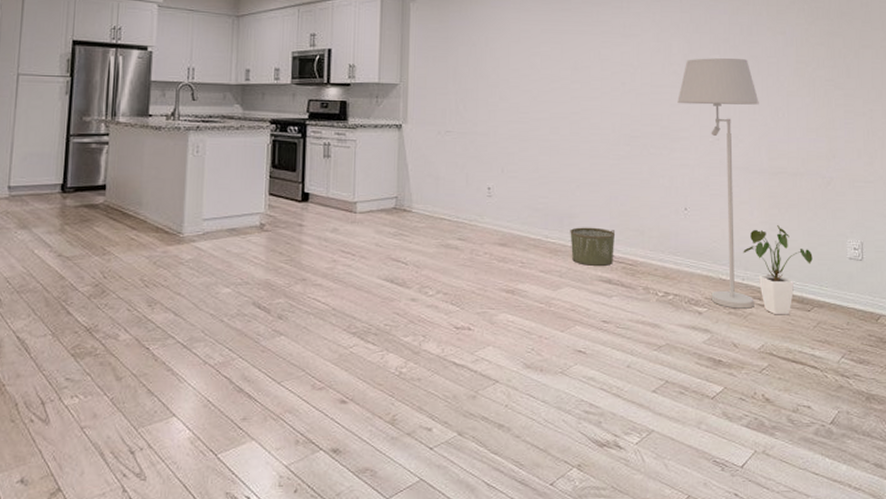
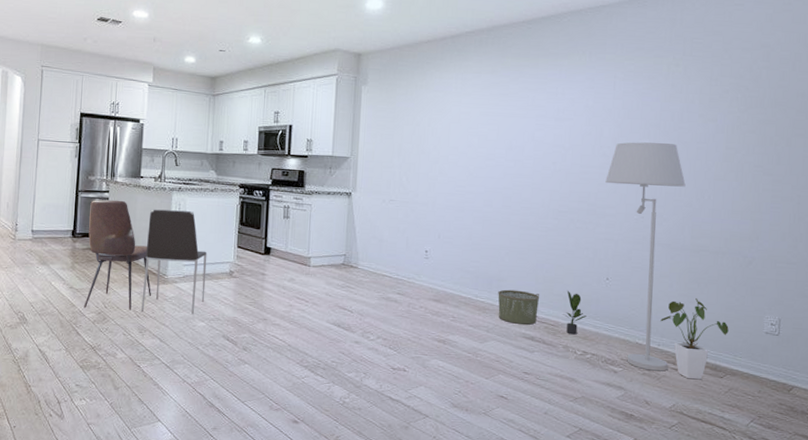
dining chair: none [76,144,163,281] -> present [83,199,151,311]
dining chair: none [150,153,233,281] -> present [141,209,207,315]
potted plant: none [641,224,666,274] -> present [563,290,586,335]

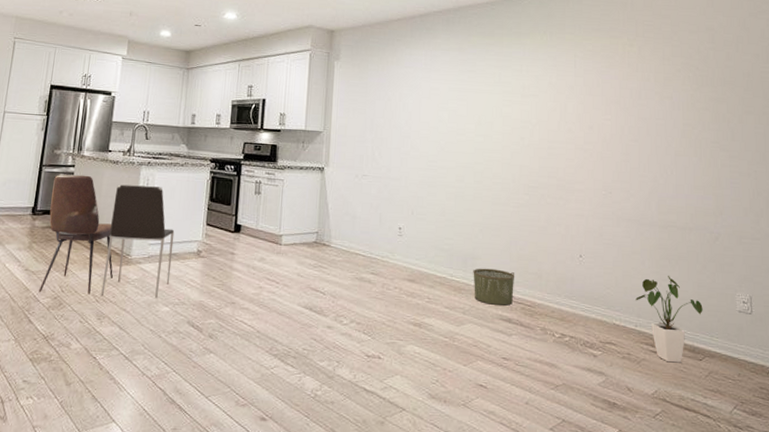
potted plant: present [563,290,586,335] -> none [539,268,562,316]
floor lamp: present [605,142,686,372] -> none [572,118,649,355]

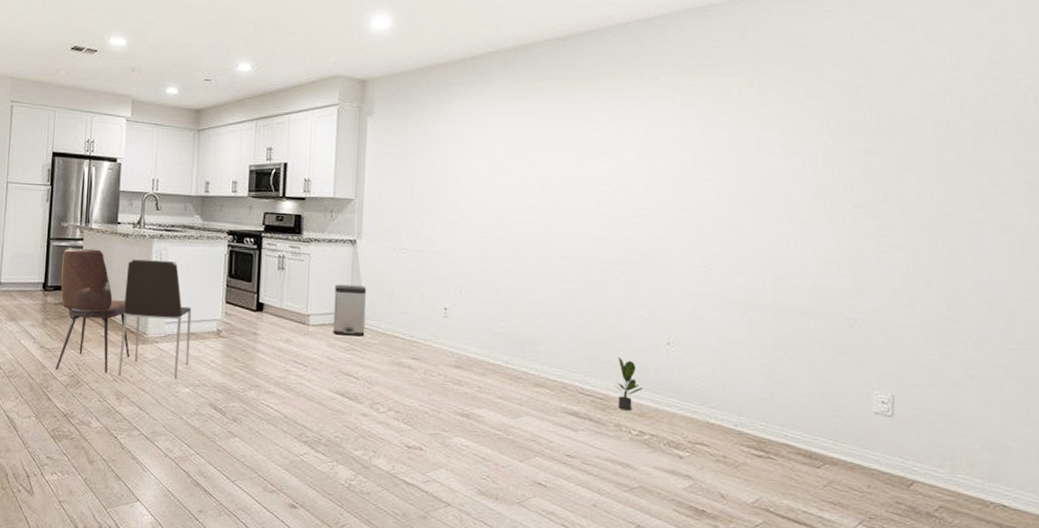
pedal bin: none [302,207,333,255] -> present [333,284,367,337]
basket: present [473,268,515,306] -> none [532,355,585,398]
potted plant: none [539,268,562,316] -> present [613,356,643,411]
house plant: present [635,276,703,363] -> none [737,369,826,470]

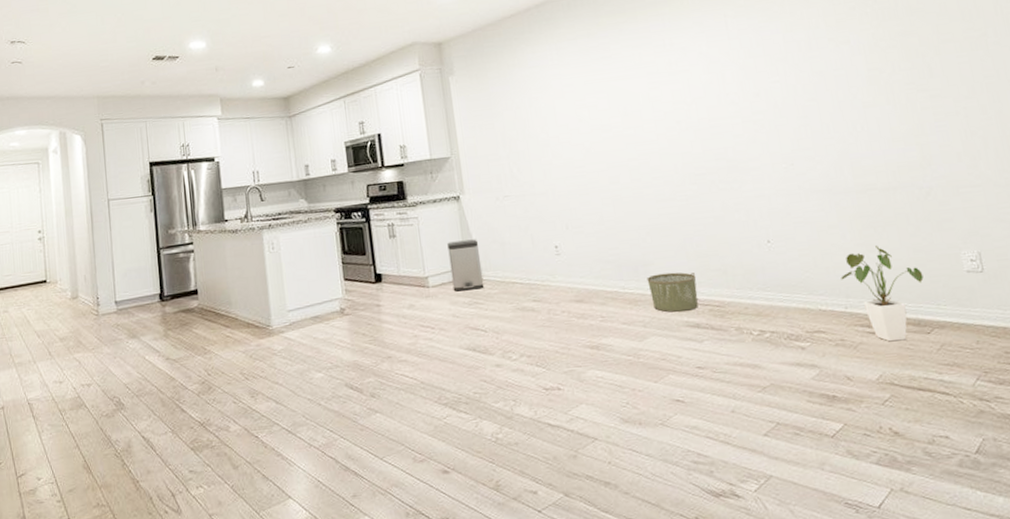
dining chair: present [55,248,130,374] -> none [175,250,257,380]
dining chair: present [118,259,192,380] -> none [241,249,318,374]
basket: none [532,355,585,398] -> present [647,272,698,313]
potted plant: present [613,356,643,411] -> none [725,262,755,313]
house plant: none [737,369,826,470] -> present [840,246,924,342]

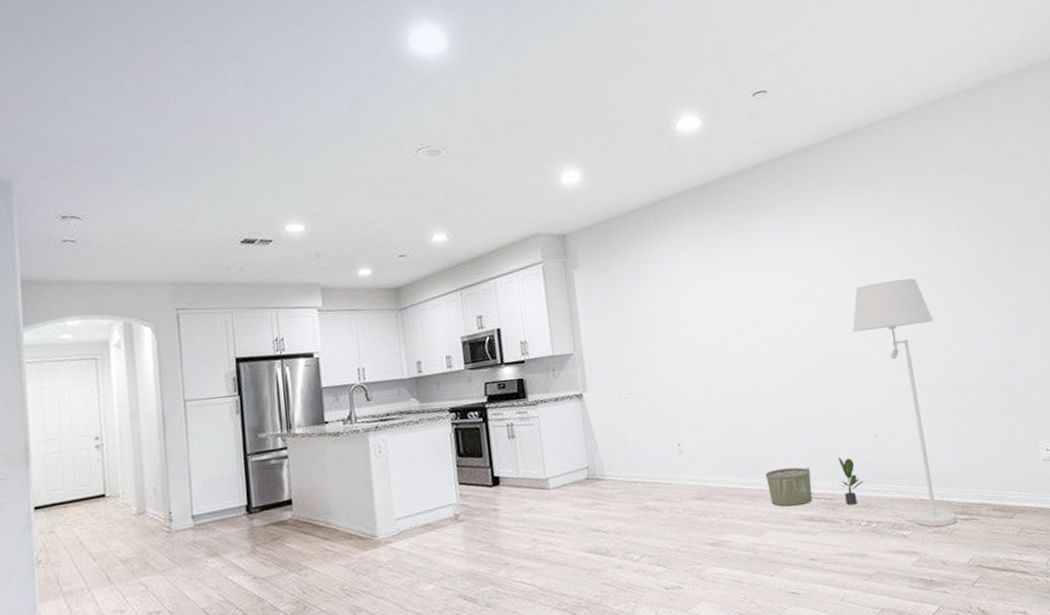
pedal bin: present [447,239,484,292] -> none [569,438,607,493]
potted plant: none [725,262,755,313] -> present [837,456,863,505]
floor lamp: none [740,76,864,340] -> present [852,278,957,527]
house plant: present [840,246,924,342] -> none [938,438,1008,527]

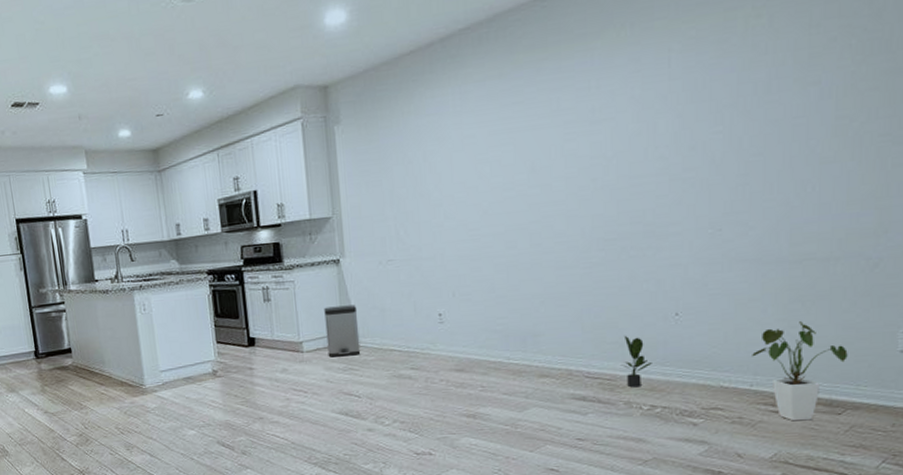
pedal bin: none [569,438,607,493] -> present [324,304,361,358]
basket: present [765,467,812,507] -> none [535,343,590,384]
floor lamp: present [852,278,957,527] -> none [665,126,779,418]
house plant: none [938,438,1008,527] -> present [752,321,848,421]

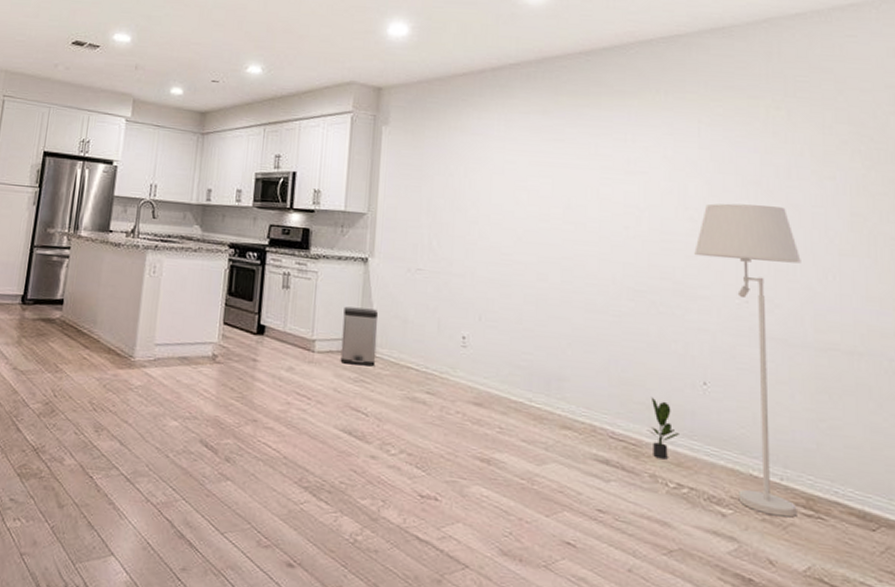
floor lamp: none [665,126,779,418] -> present [694,203,801,518]
house plant: present [752,321,848,421] -> none [781,415,878,533]

